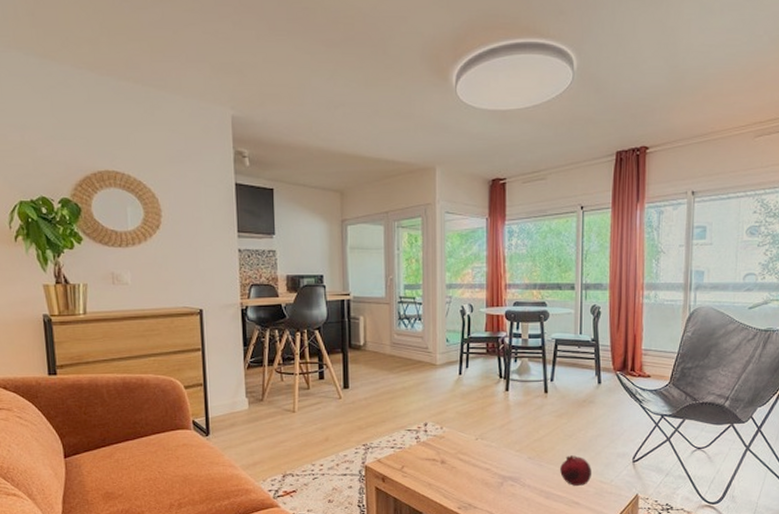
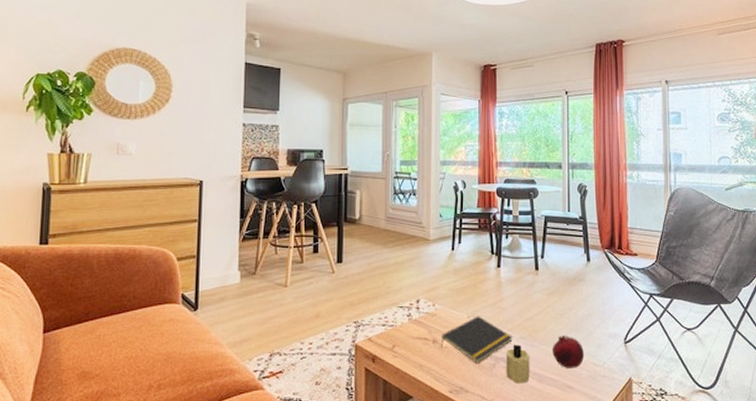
notepad: none [448,438,520,482] -> present [440,316,513,363]
candle: none [514,464,538,500] -> present [506,344,530,384]

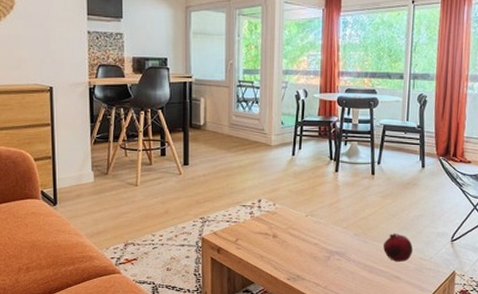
notepad: present [440,316,513,363] -> none [280,215,347,256]
candle: present [506,344,530,384] -> none [340,240,363,274]

